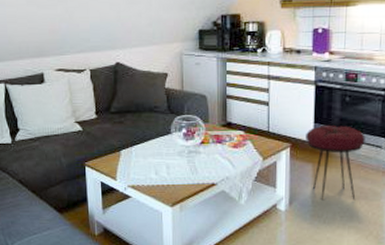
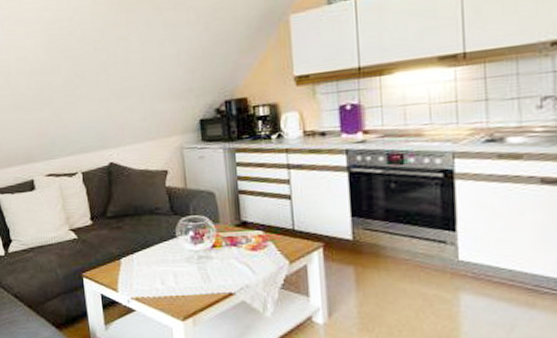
stool: present [306,124,365,201] -> none [342,218,422,311]

